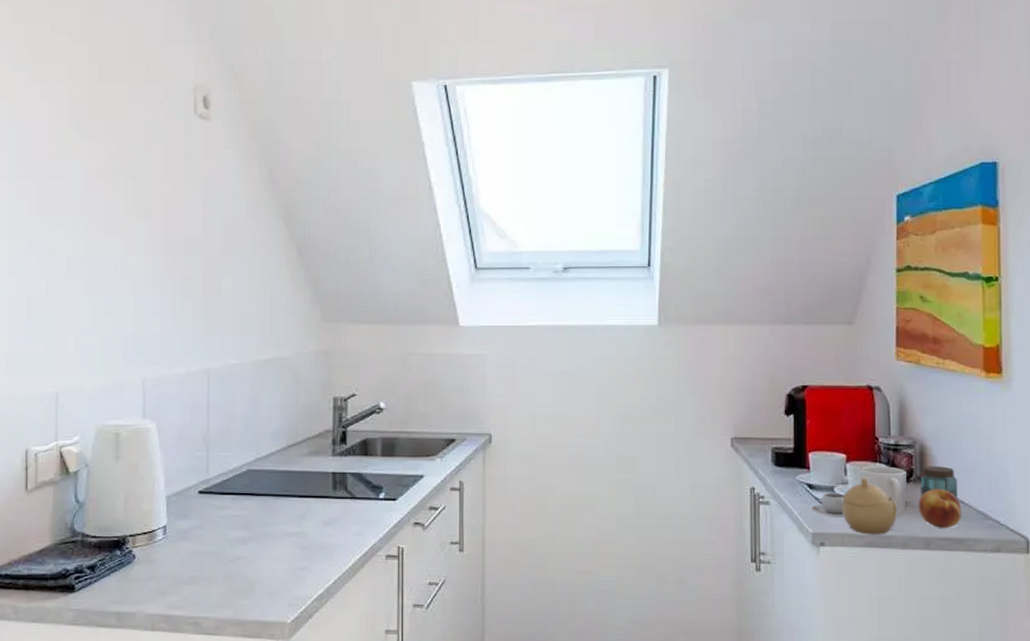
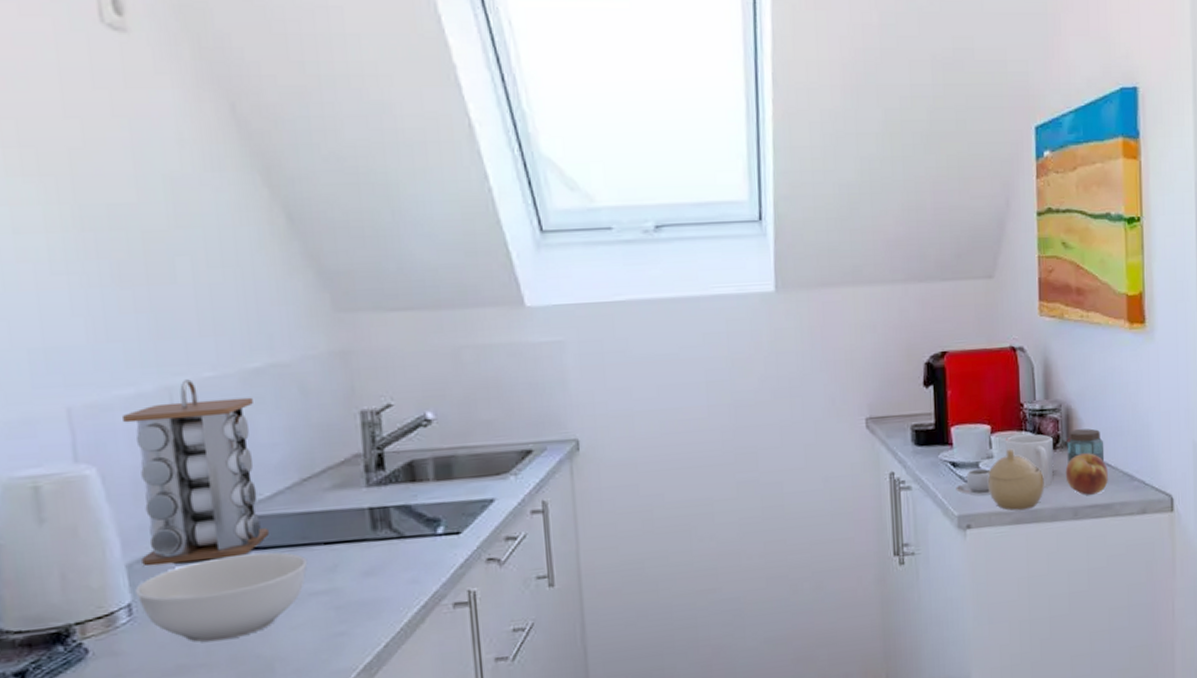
bowl: none [170,498,286,562] -> present [135,552,308,642]
spice rack: none [177,364,262,501] -> present [123,379,269,567]

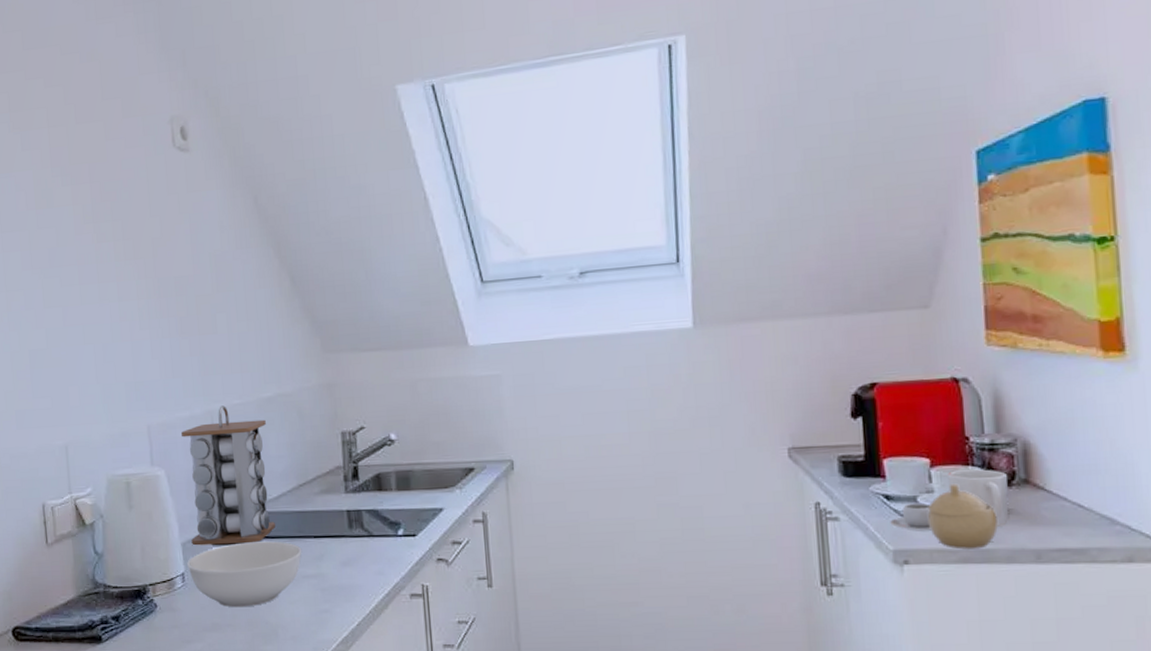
fruit: present [1065,453,1109,495] -> none [1023,492,1082,538]
peanut butter: present [1067,428,1105,465] -> none [1025,465,1075,503]

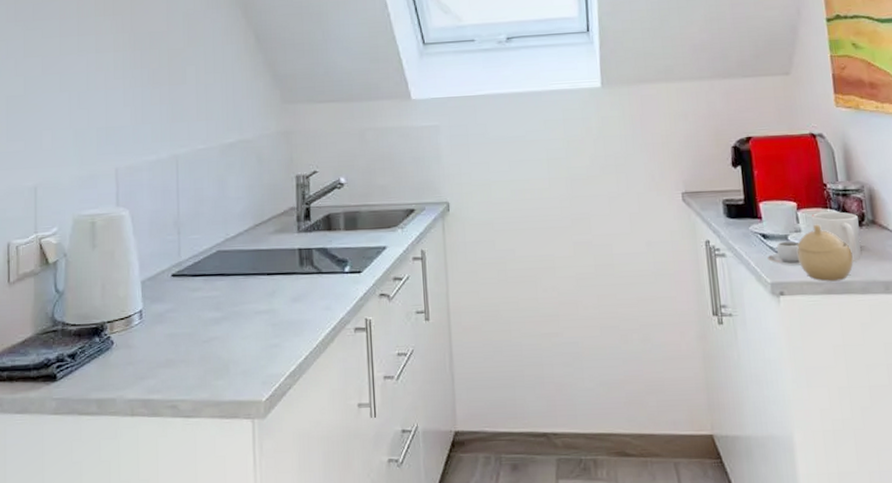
spice rack: present [181,405,275,546] -> none [147,150,231,284]
bowl: present [187,541,302,608] -> none [145,278,256,344]

